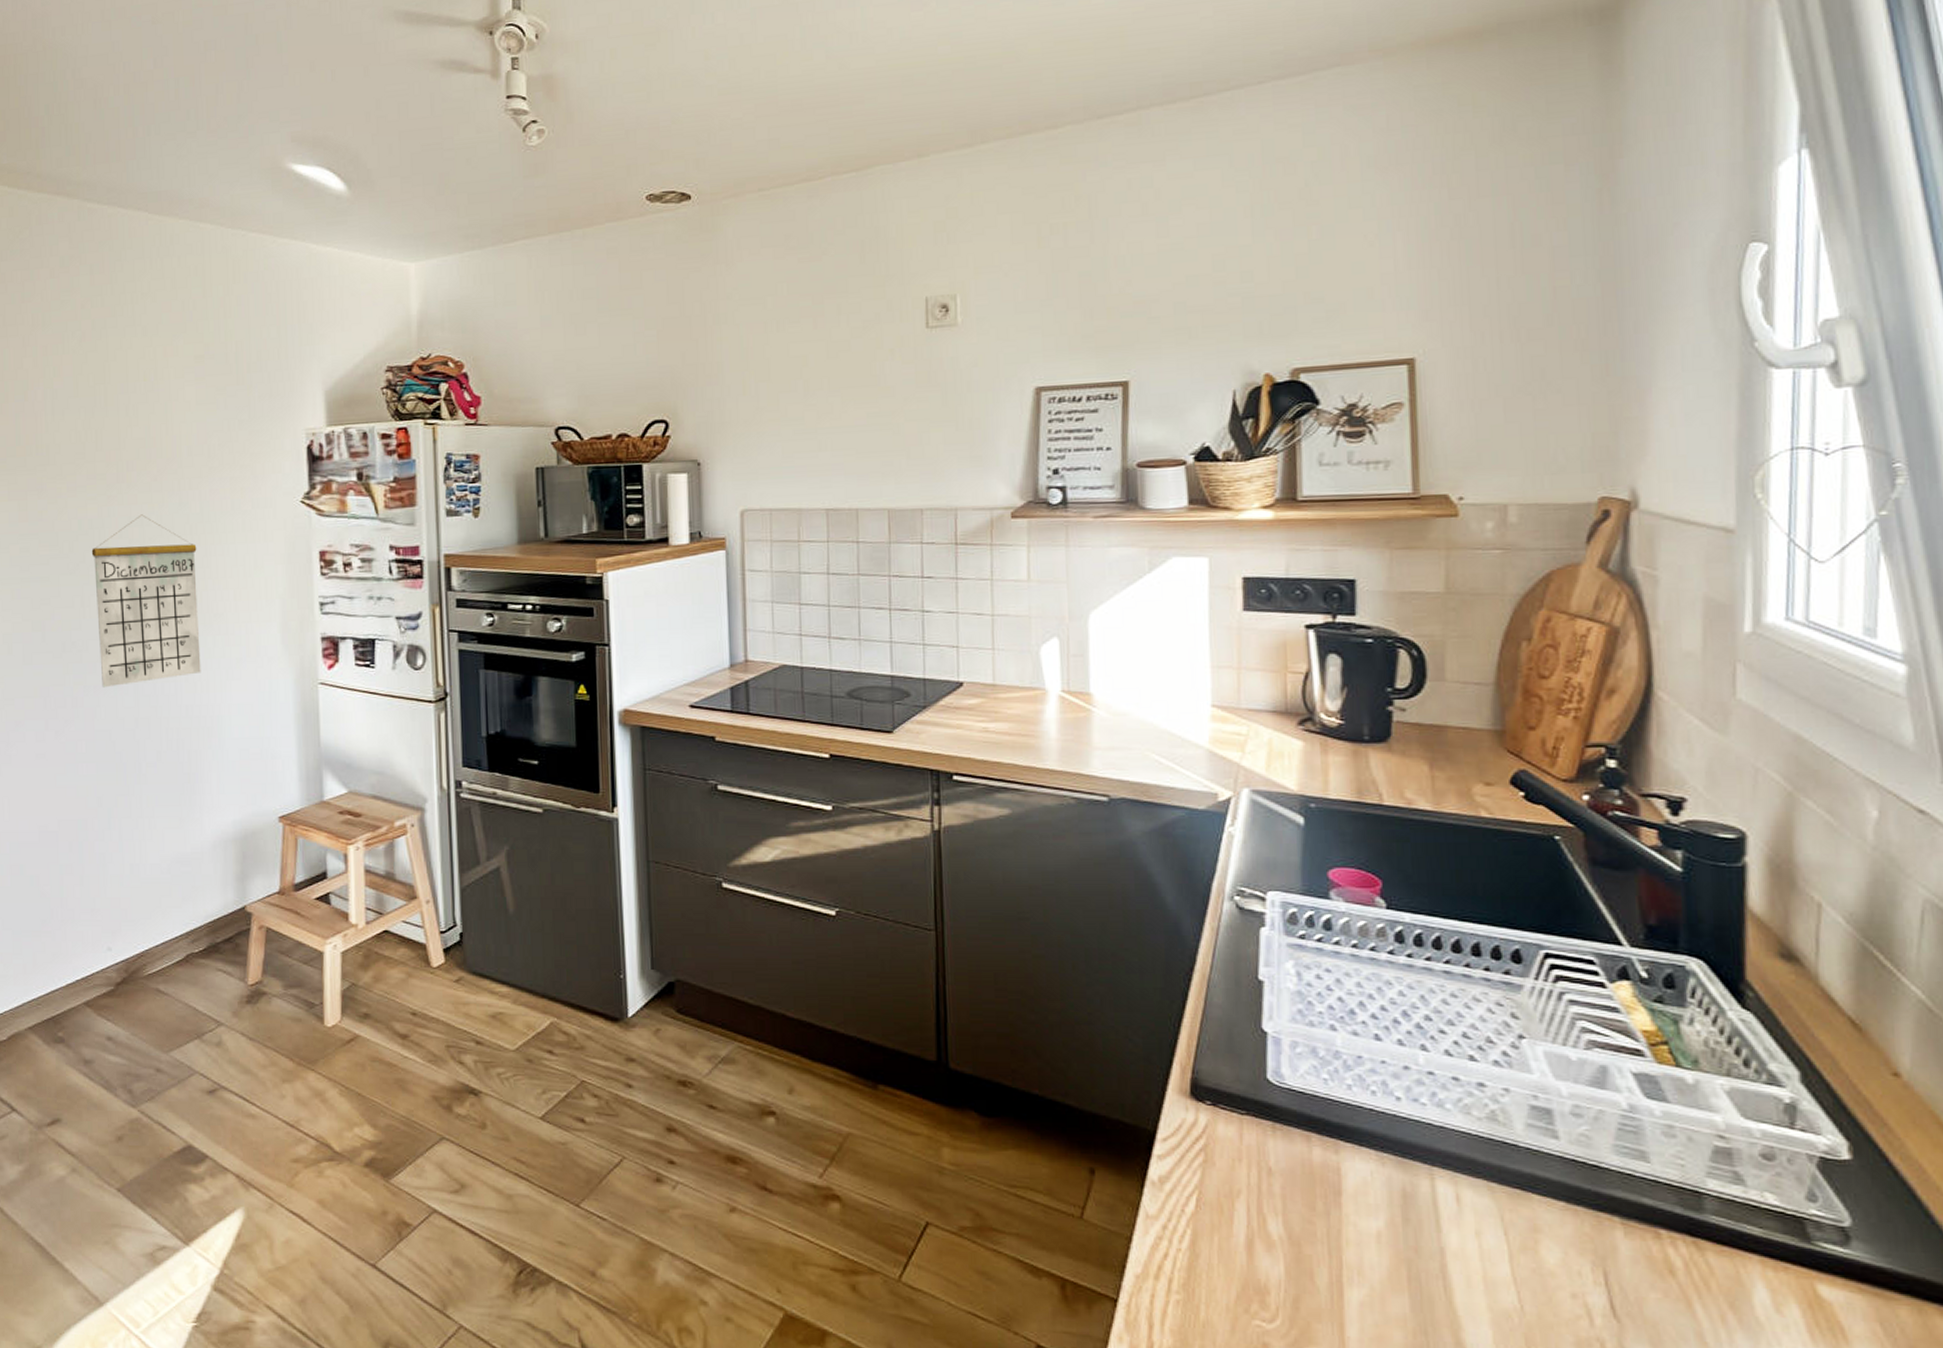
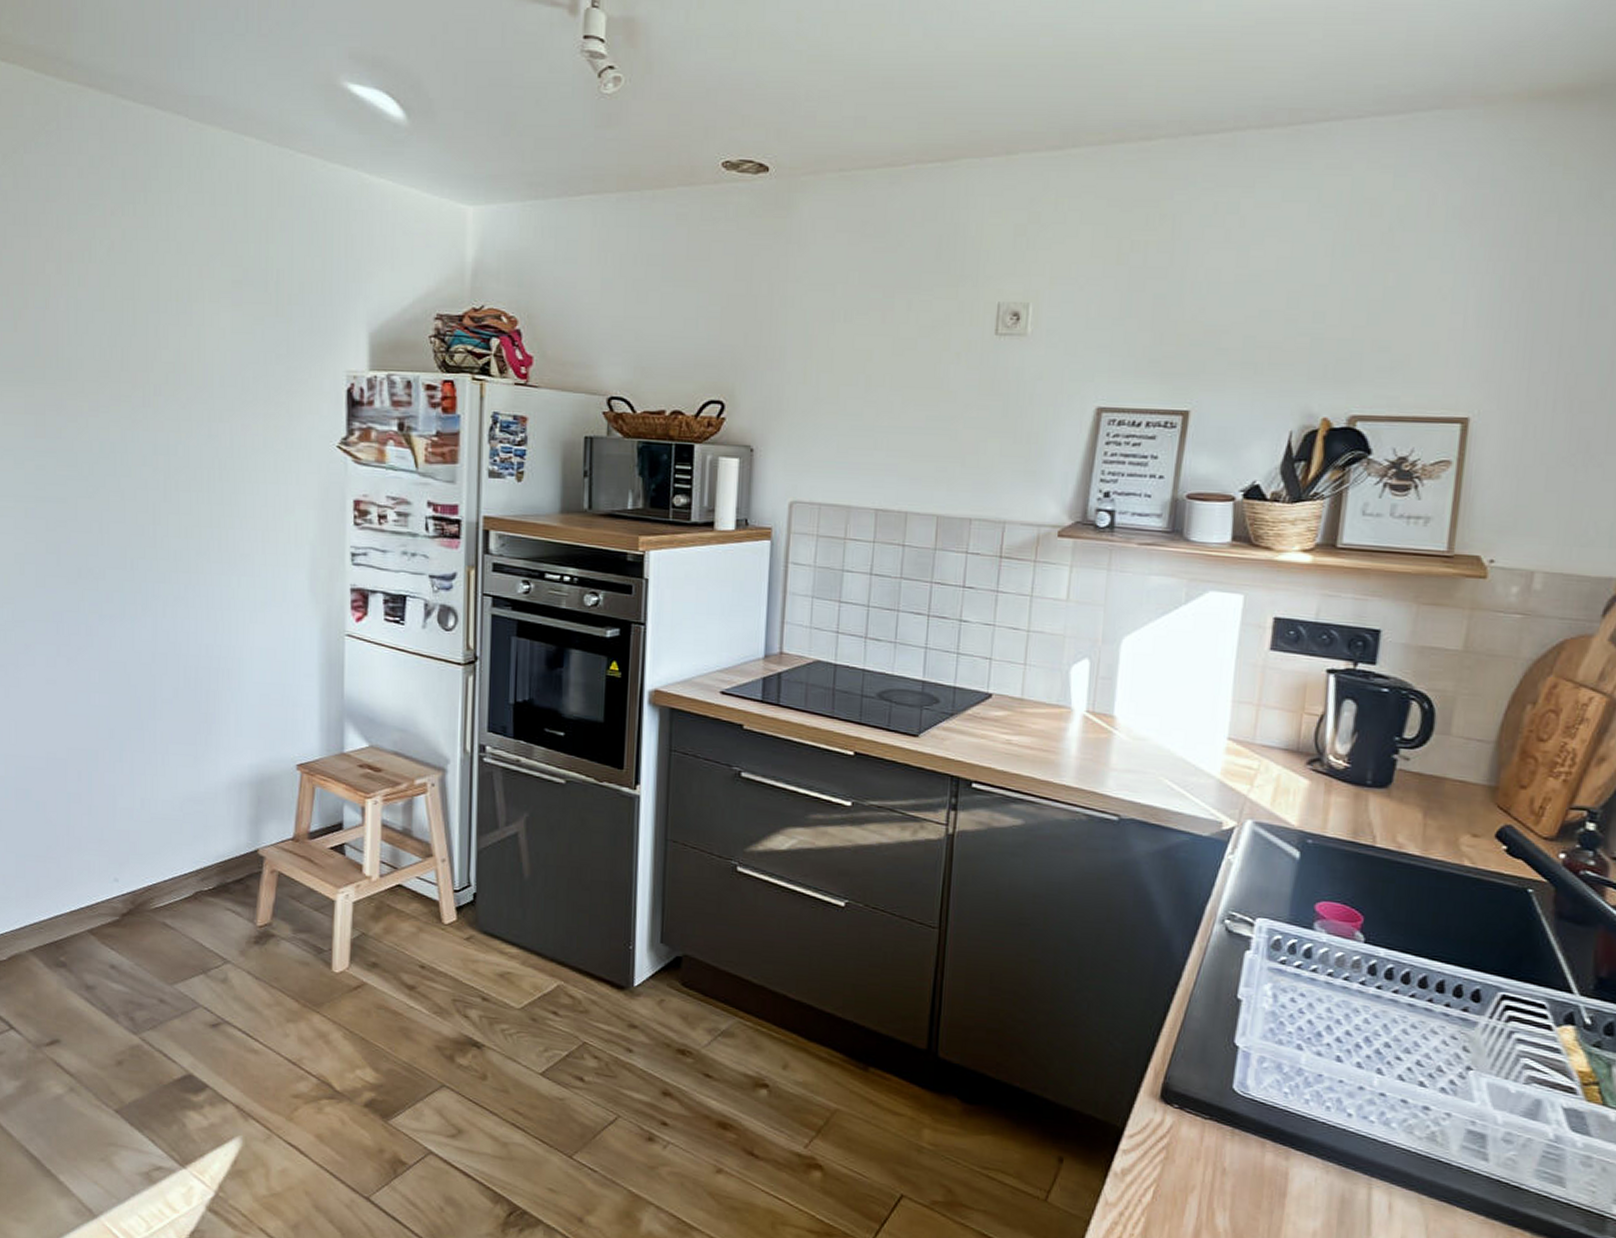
calendar: present [91,514,201,688] -> none [112,443,225,619]

